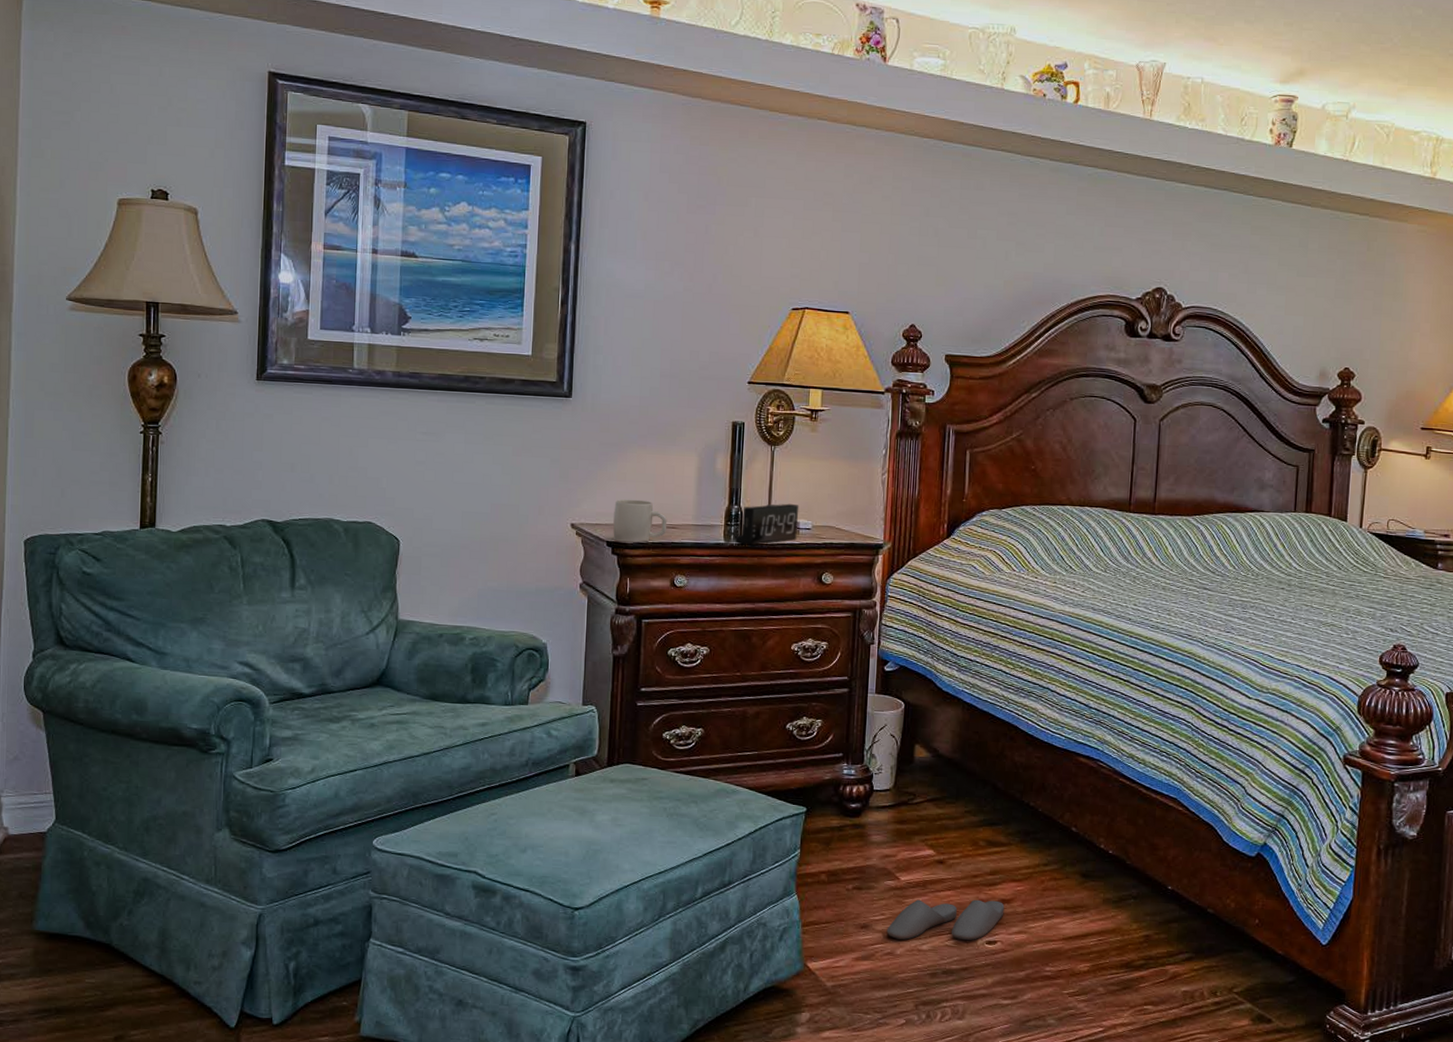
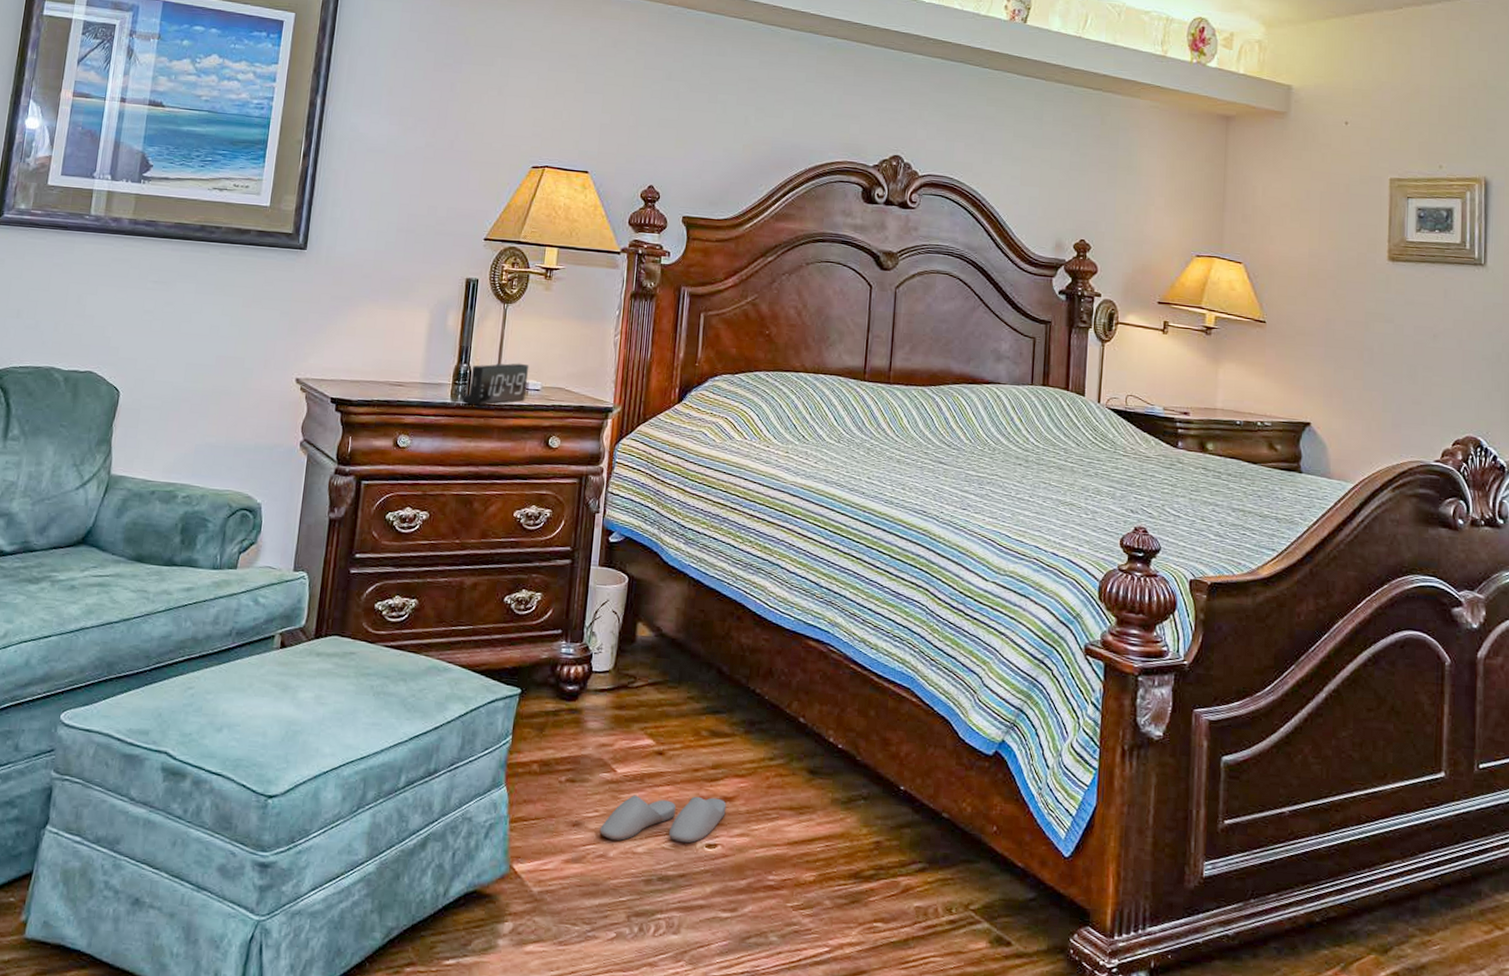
mug: present [612,499,668,544] -> none [338,354,395,401]

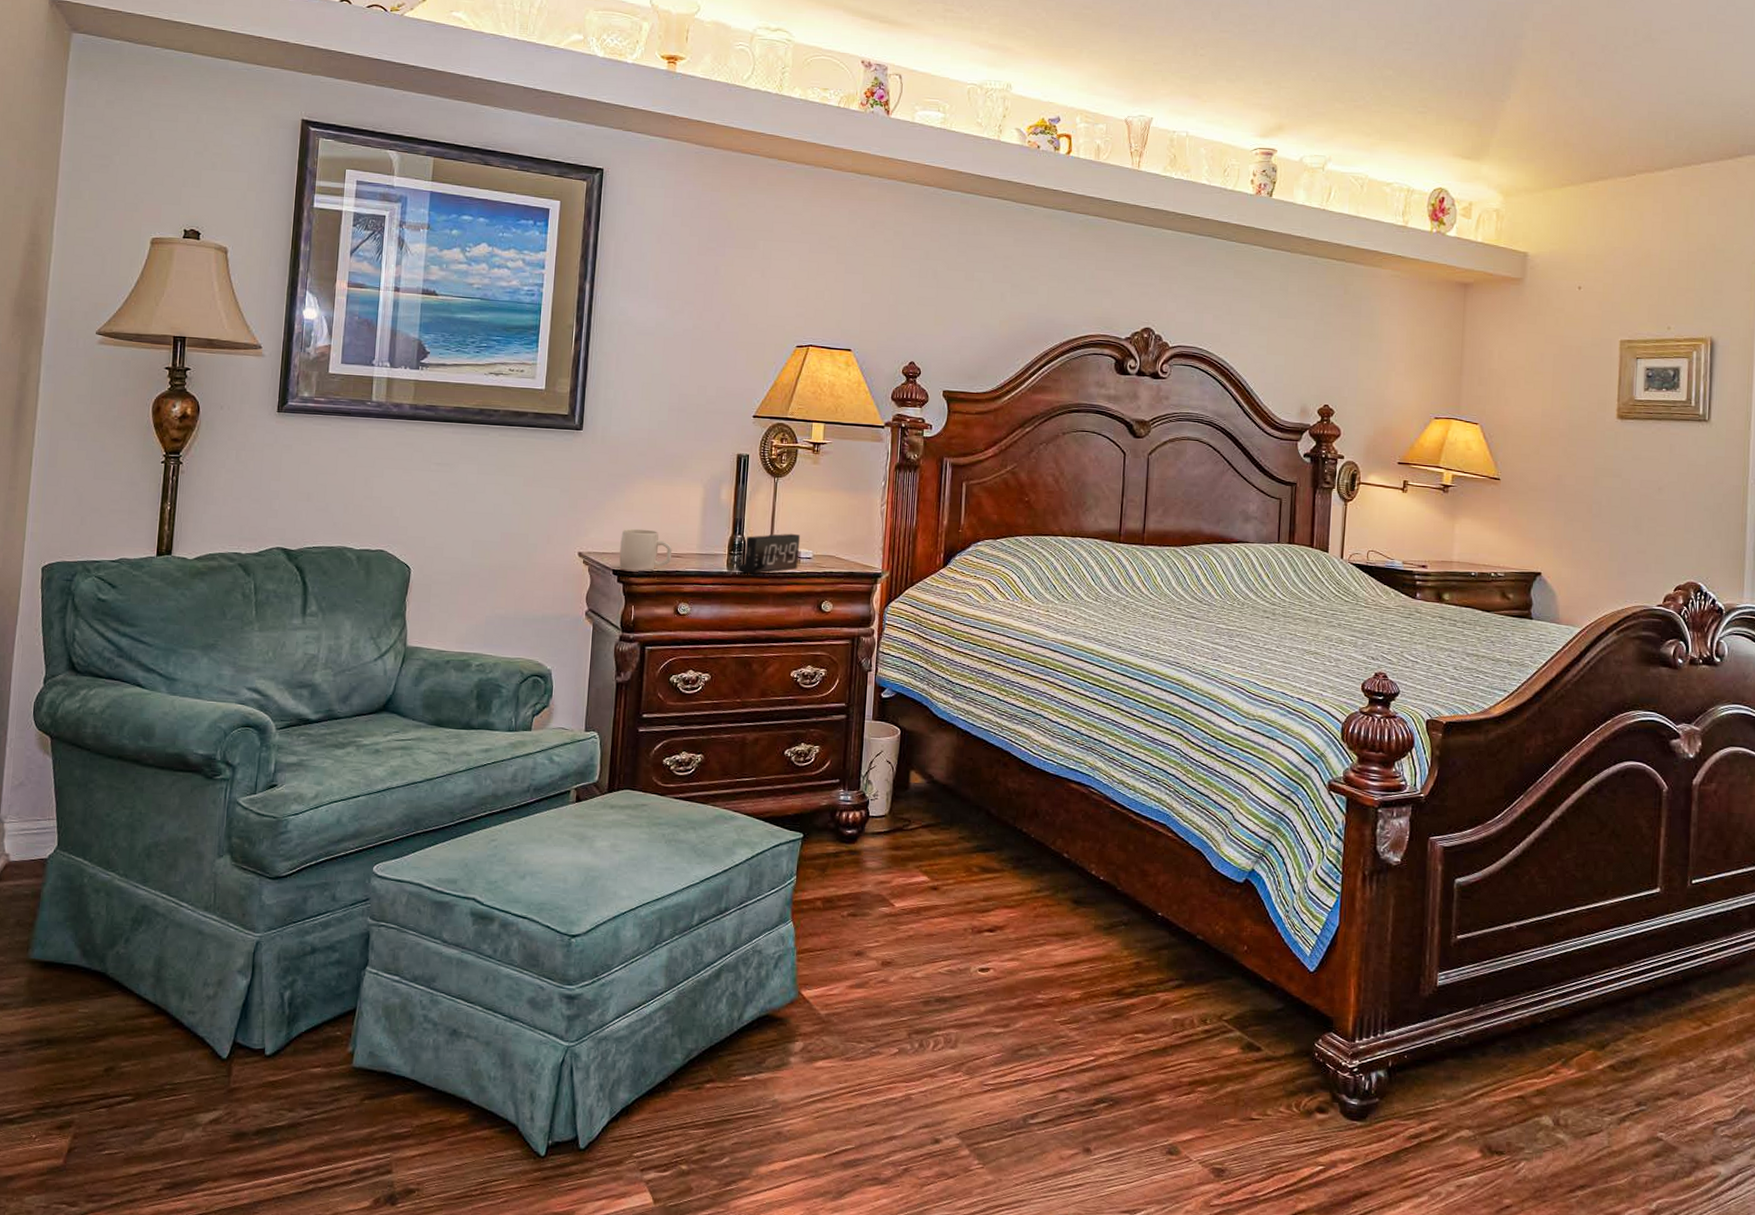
mug: none [338,354,395,401] -> present [619,528,673,572]
slippers: present [599,795,727,843] -> none [880,926,997,967]

